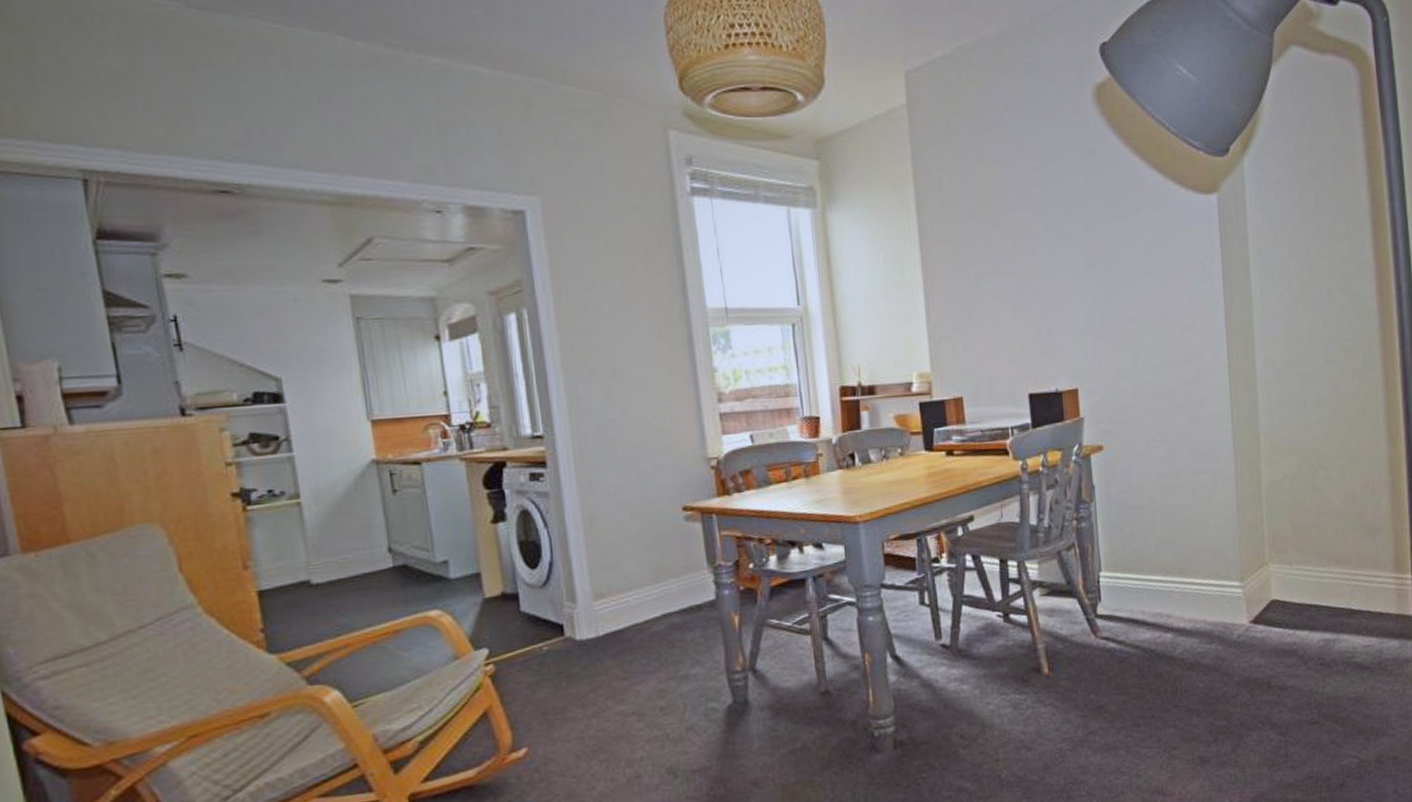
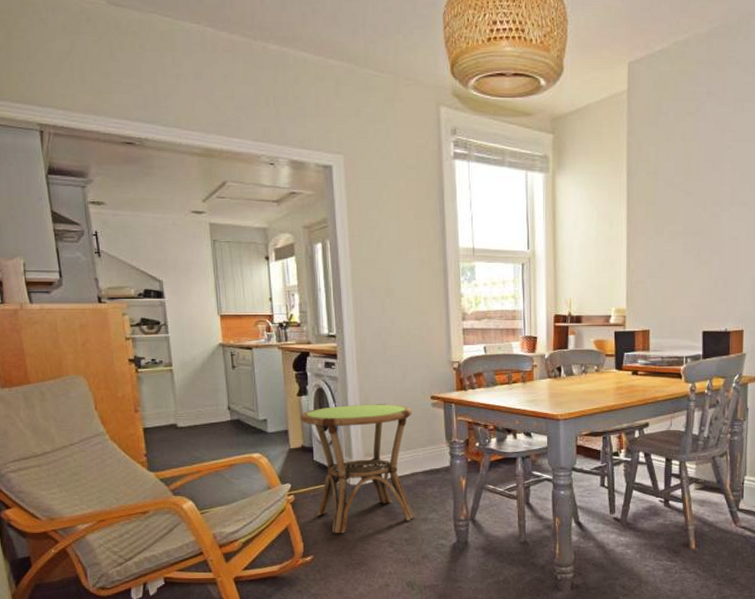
side table: none [497,522,672,711] -> present [300,404,415,533]

